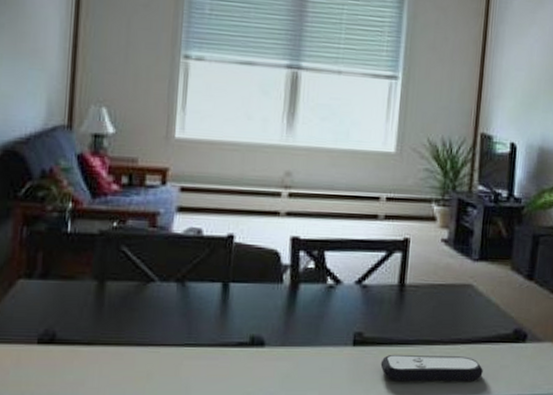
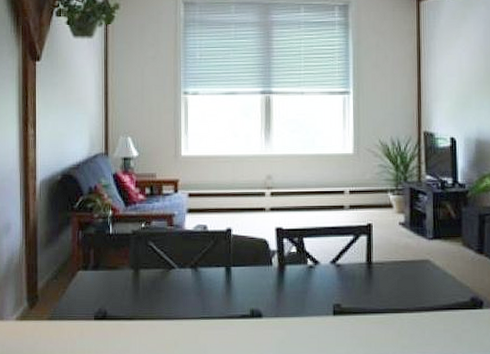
remote control: present [380,354,483,382] -> none [358,321,447,345]

